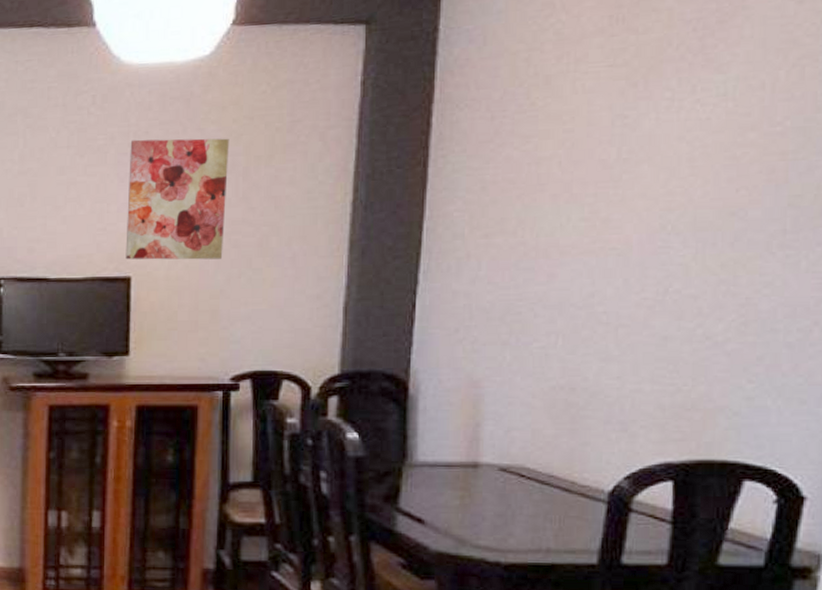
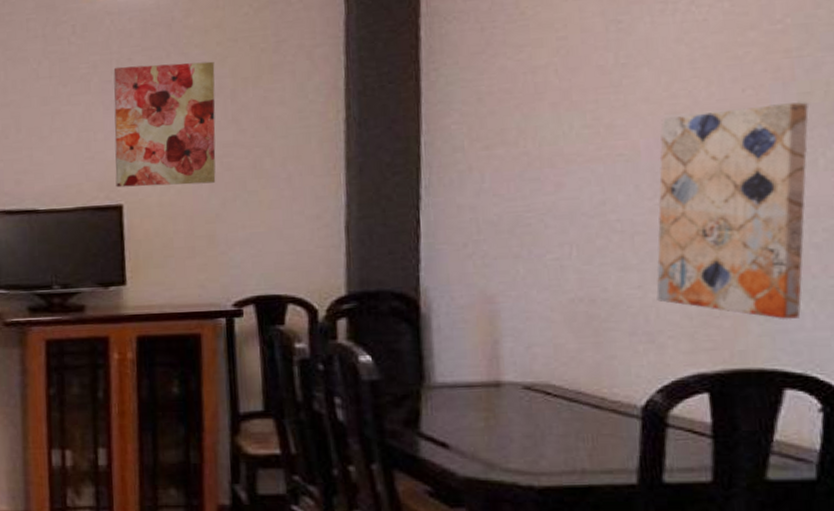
wall art: none [633,203,797,415] -> present [656,101,809,321]

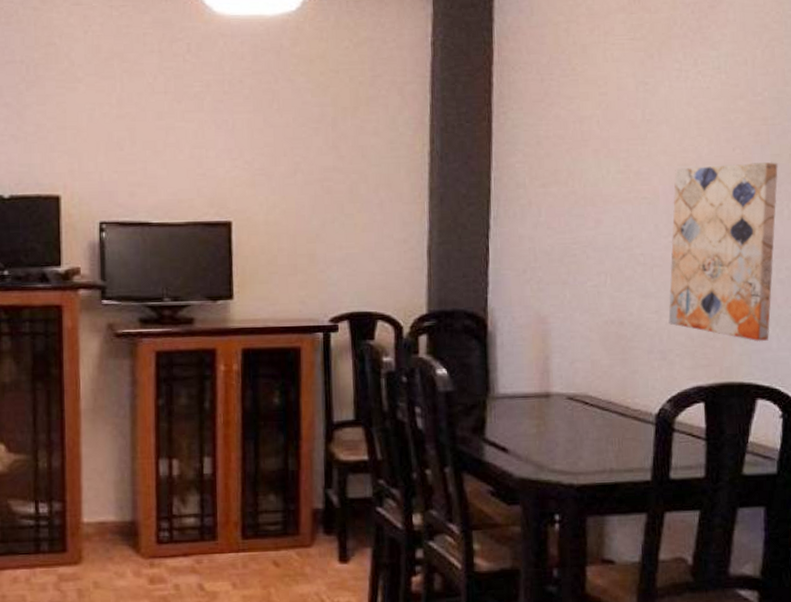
wall art: present [113,61,216,188] -> none [225,88,318,205]

